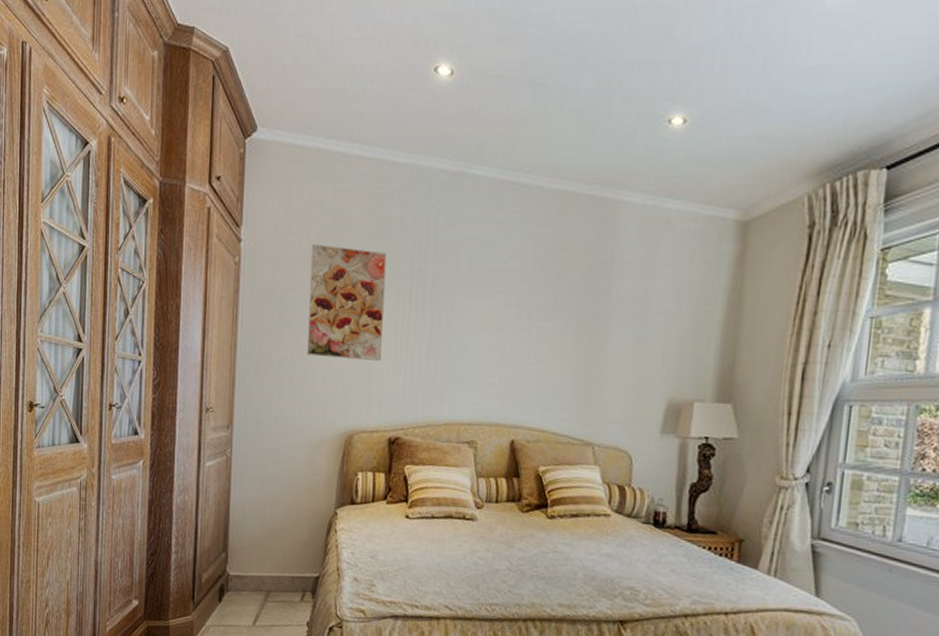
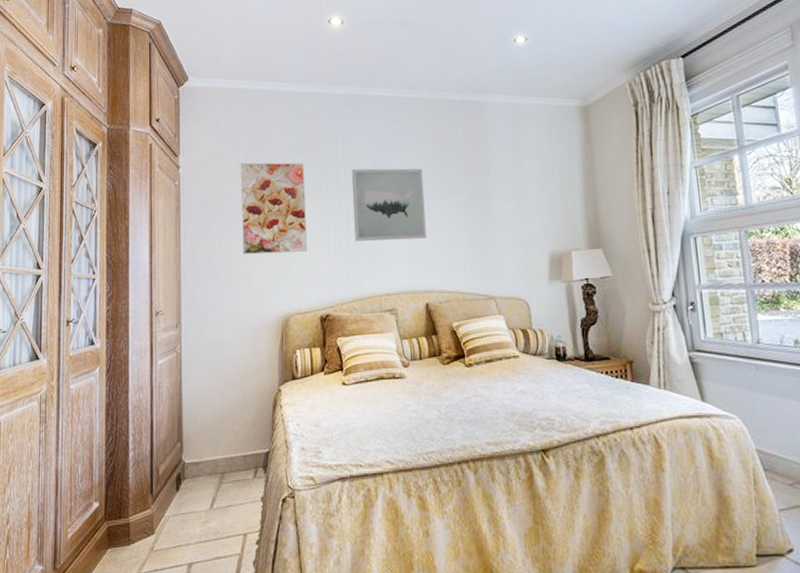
wall art: none [438,267,529,363] -> present [351,168,426,242]

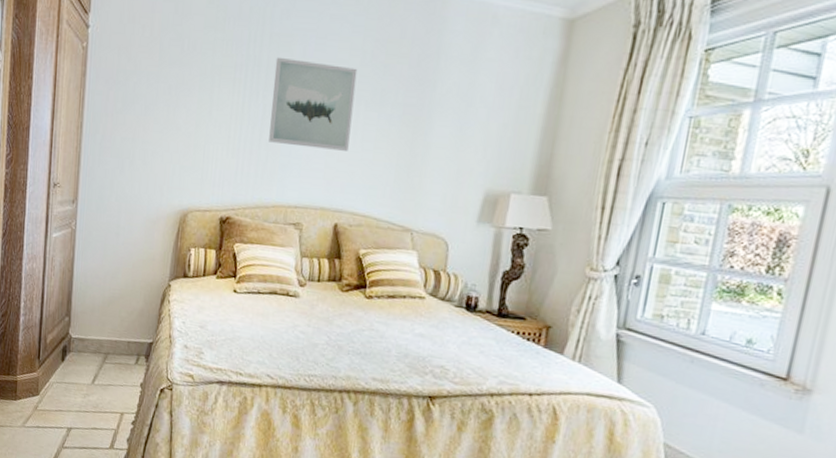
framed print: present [240,162,308,255] -> none [147,31,224,146]

